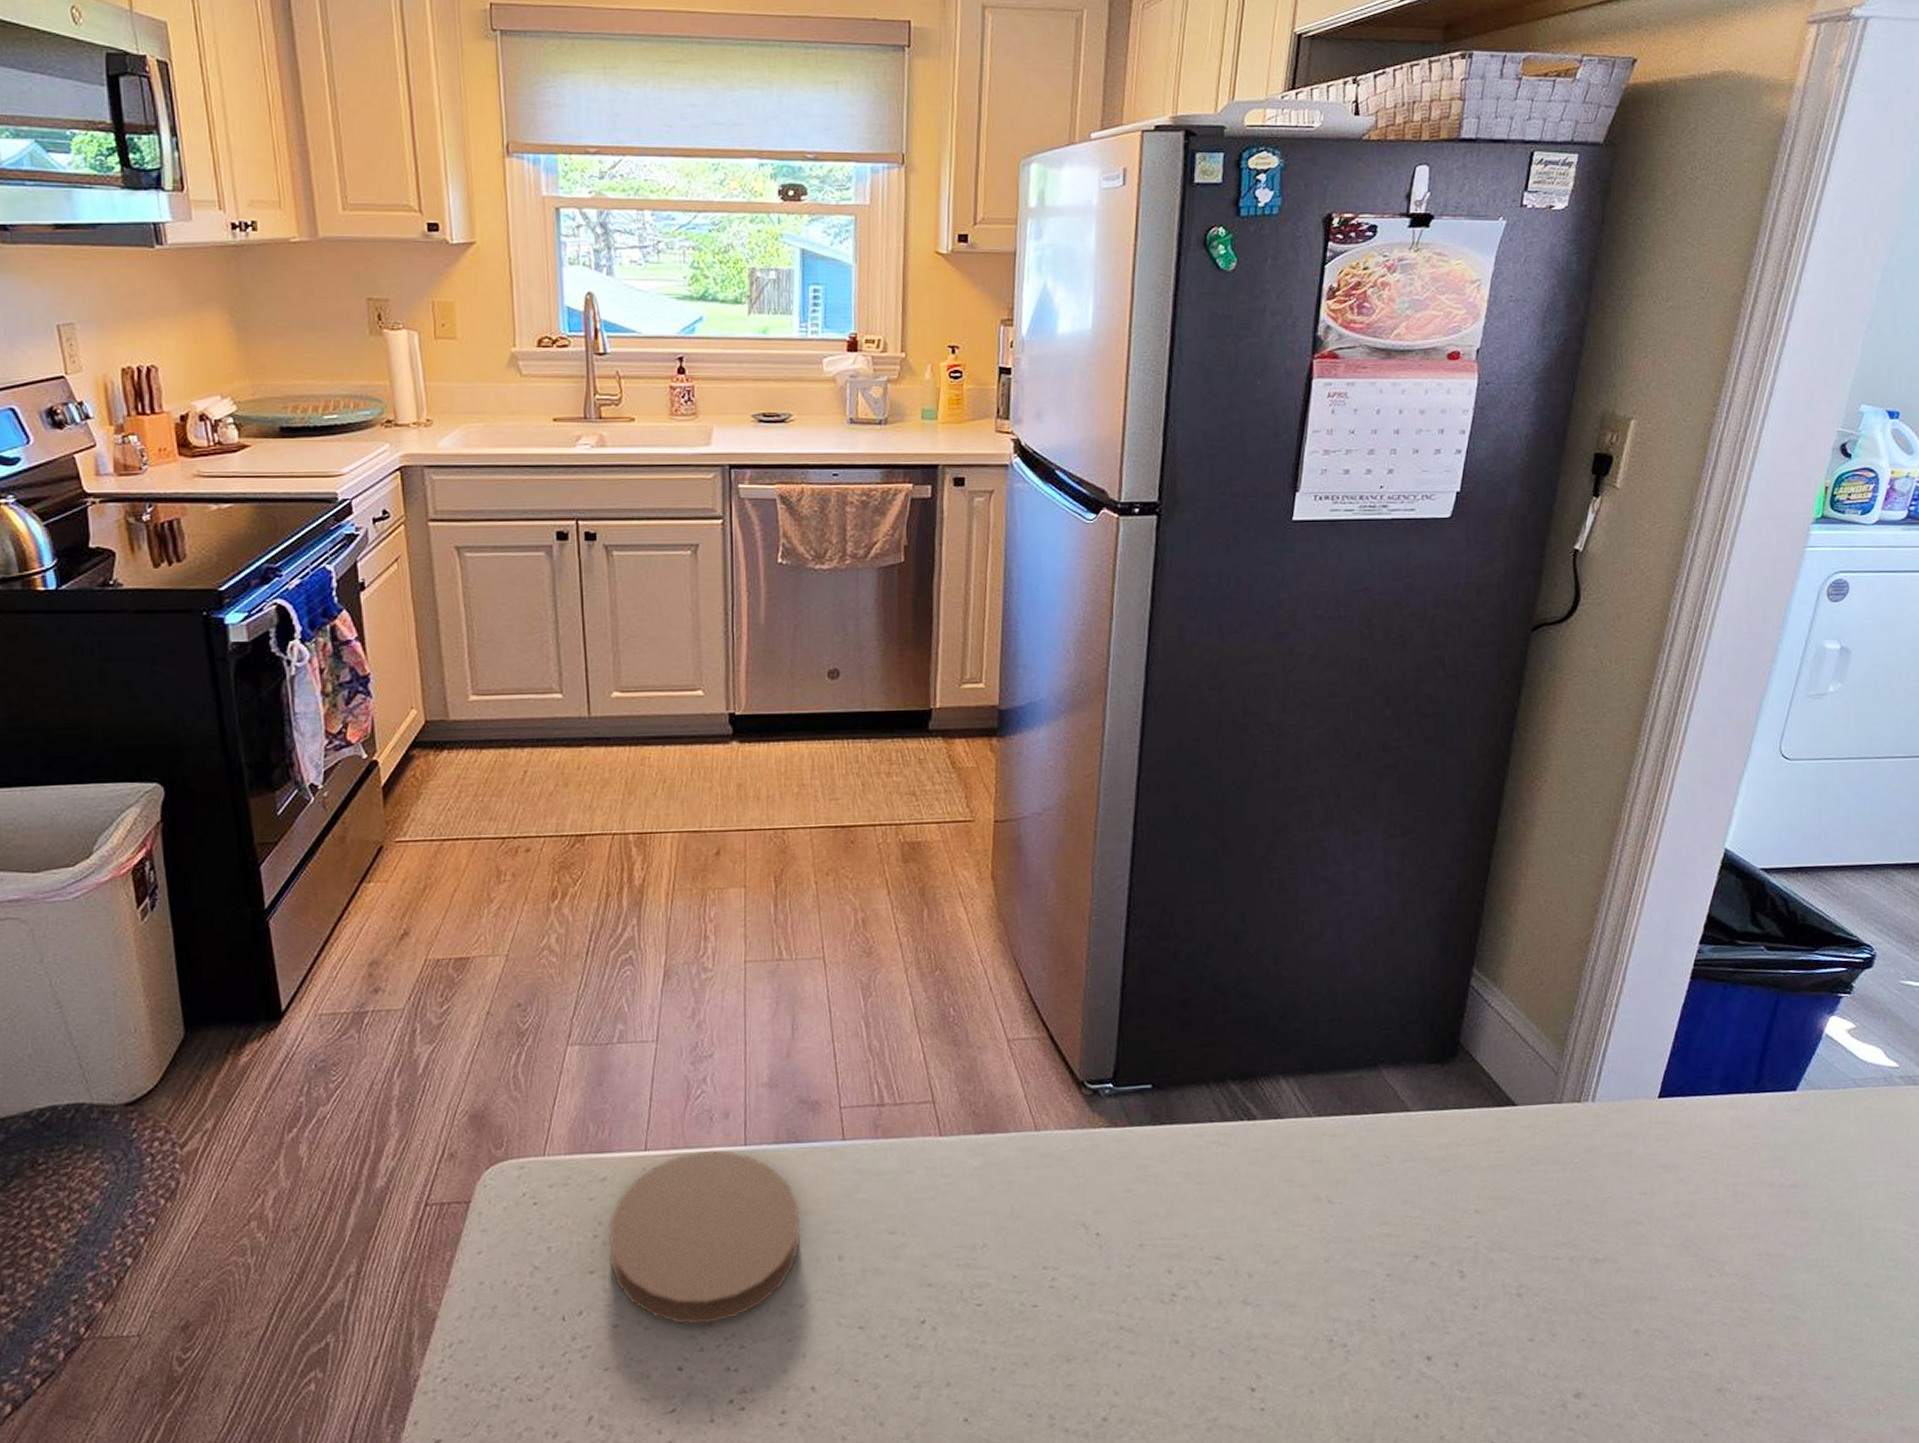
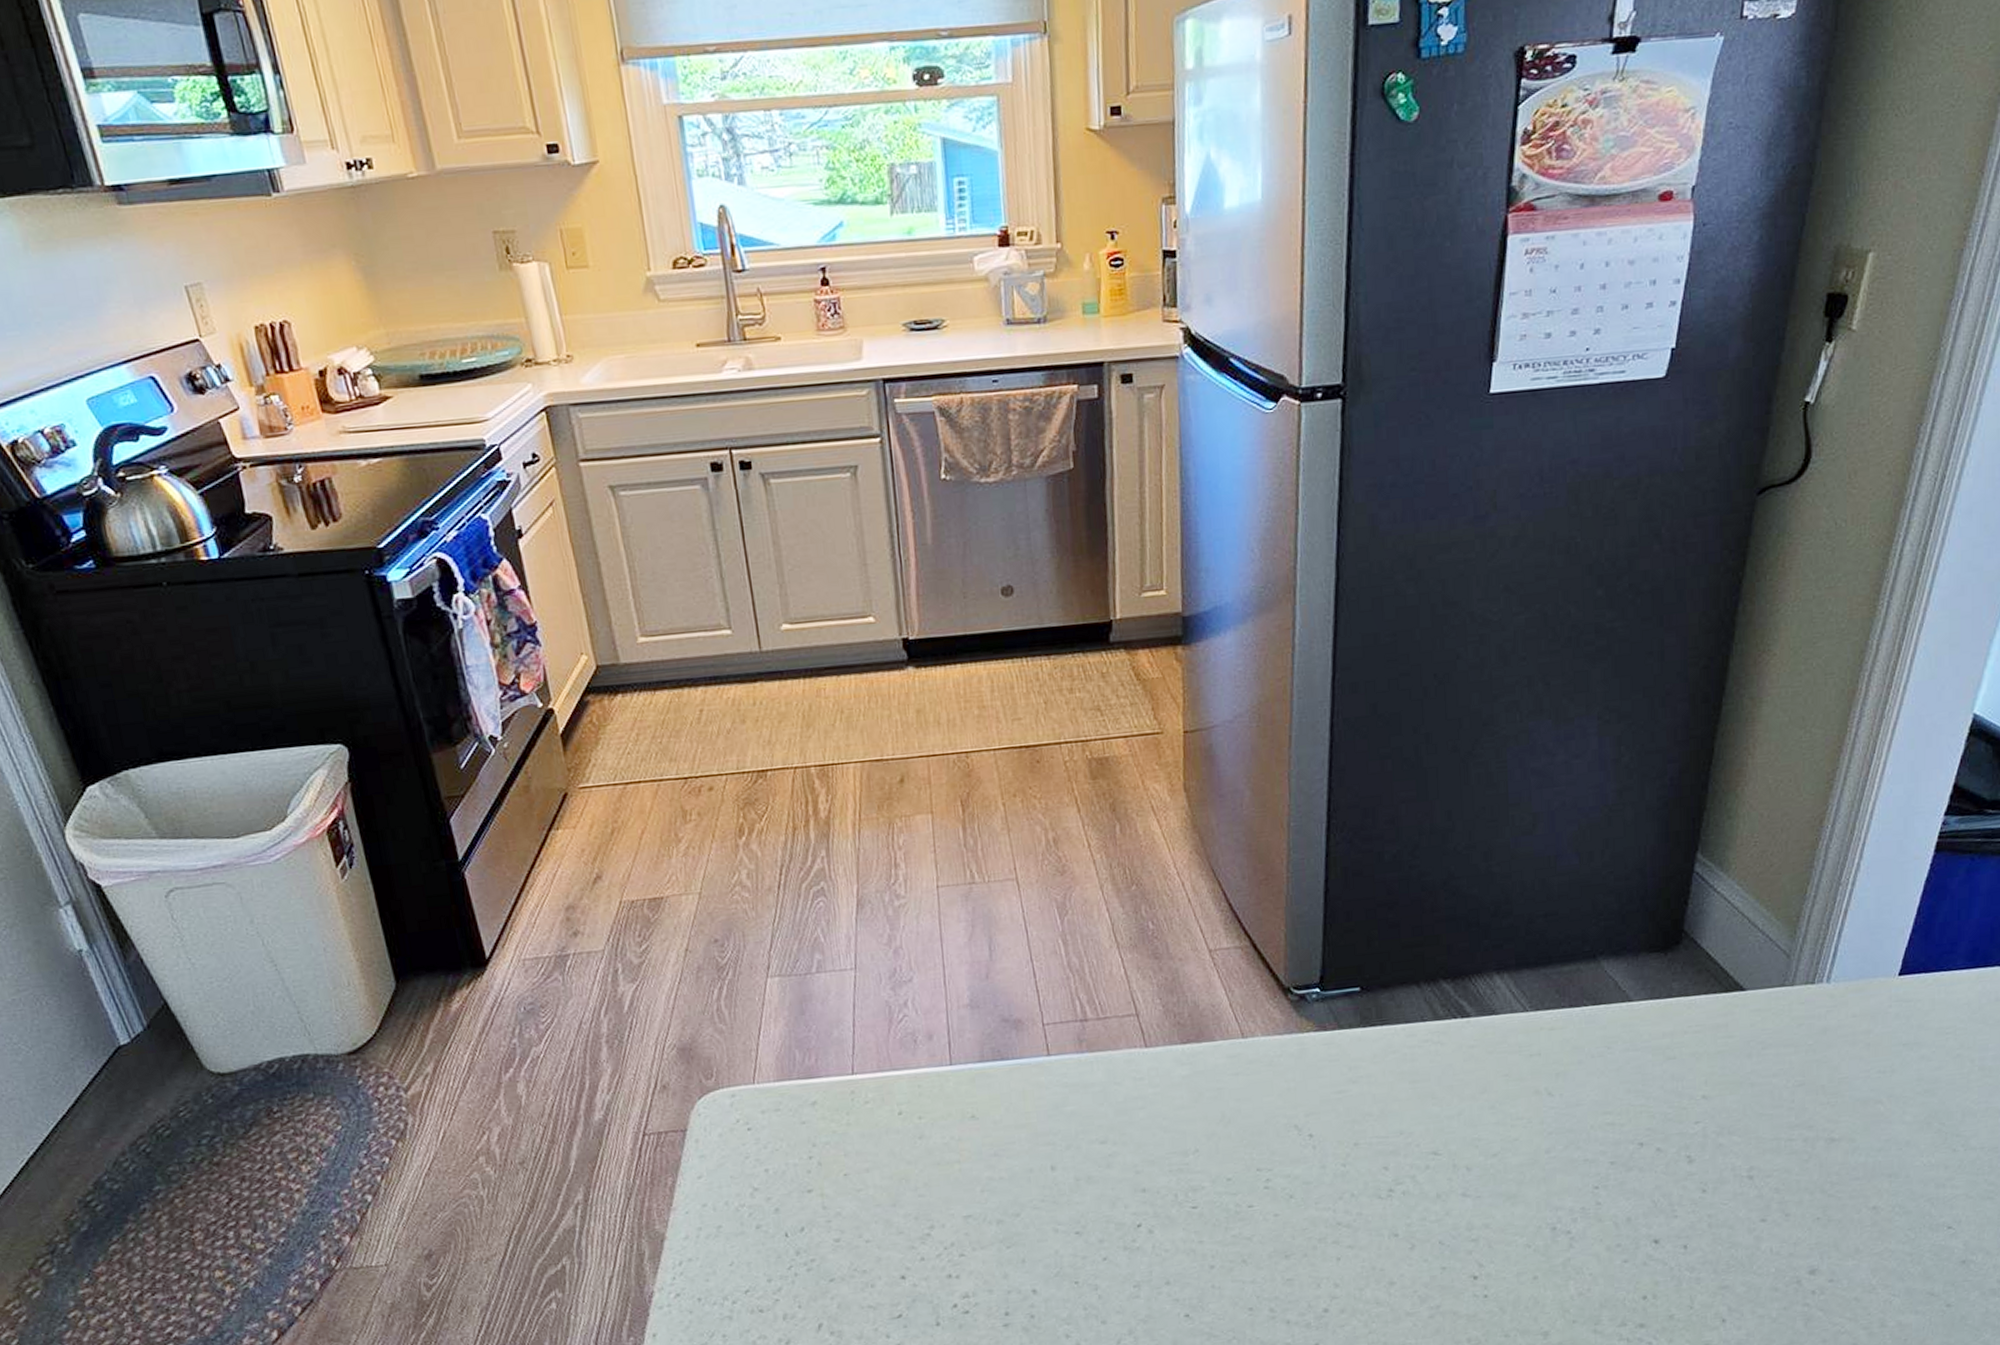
coaster: present [608,1151,800,1325] -> none [823,1071,1012,1236]

